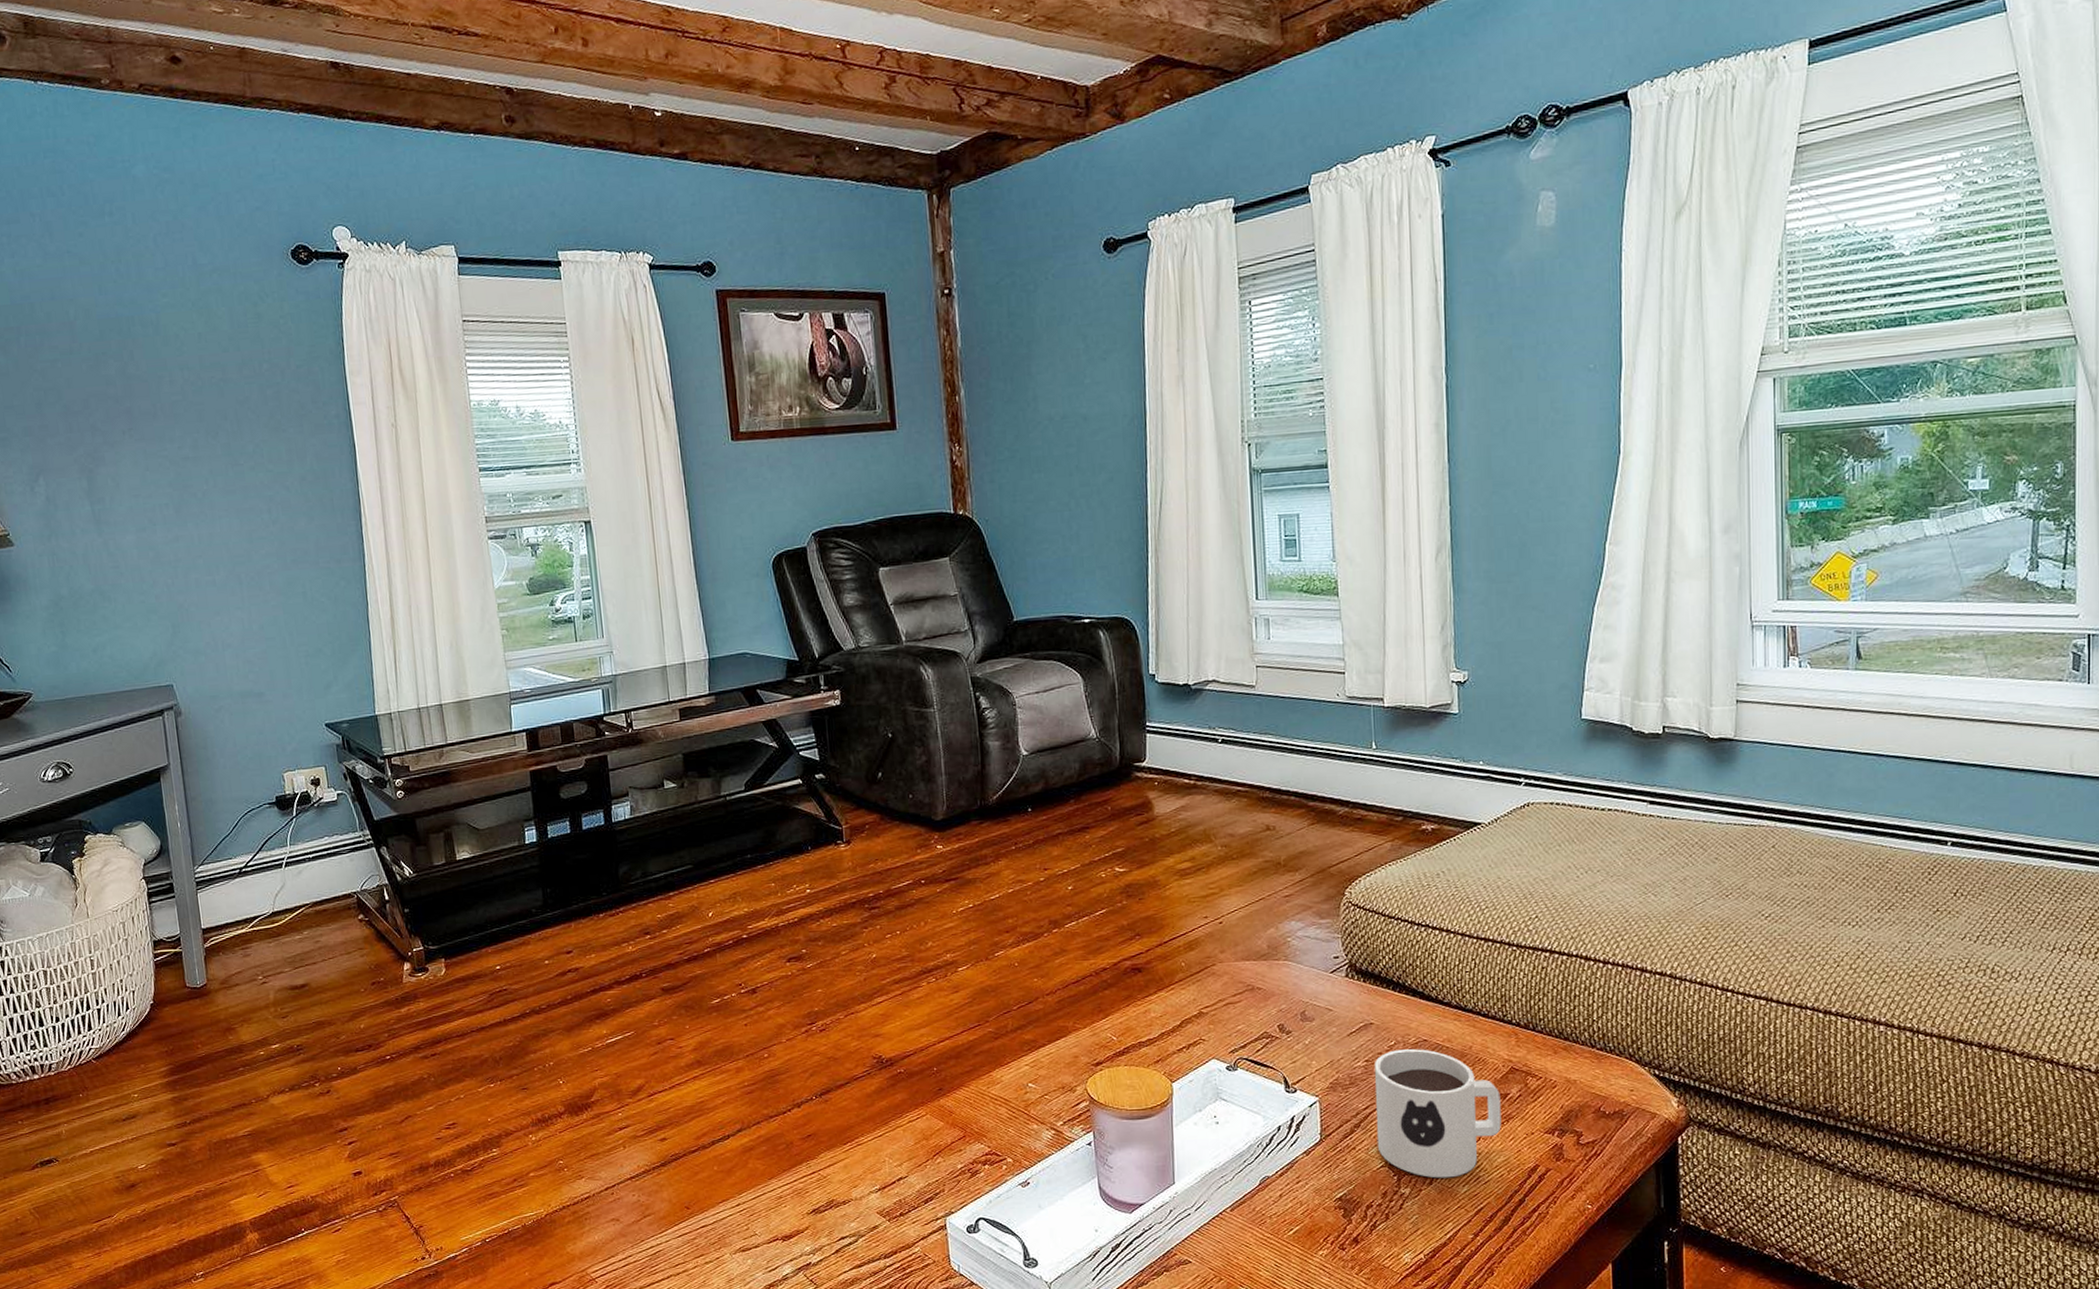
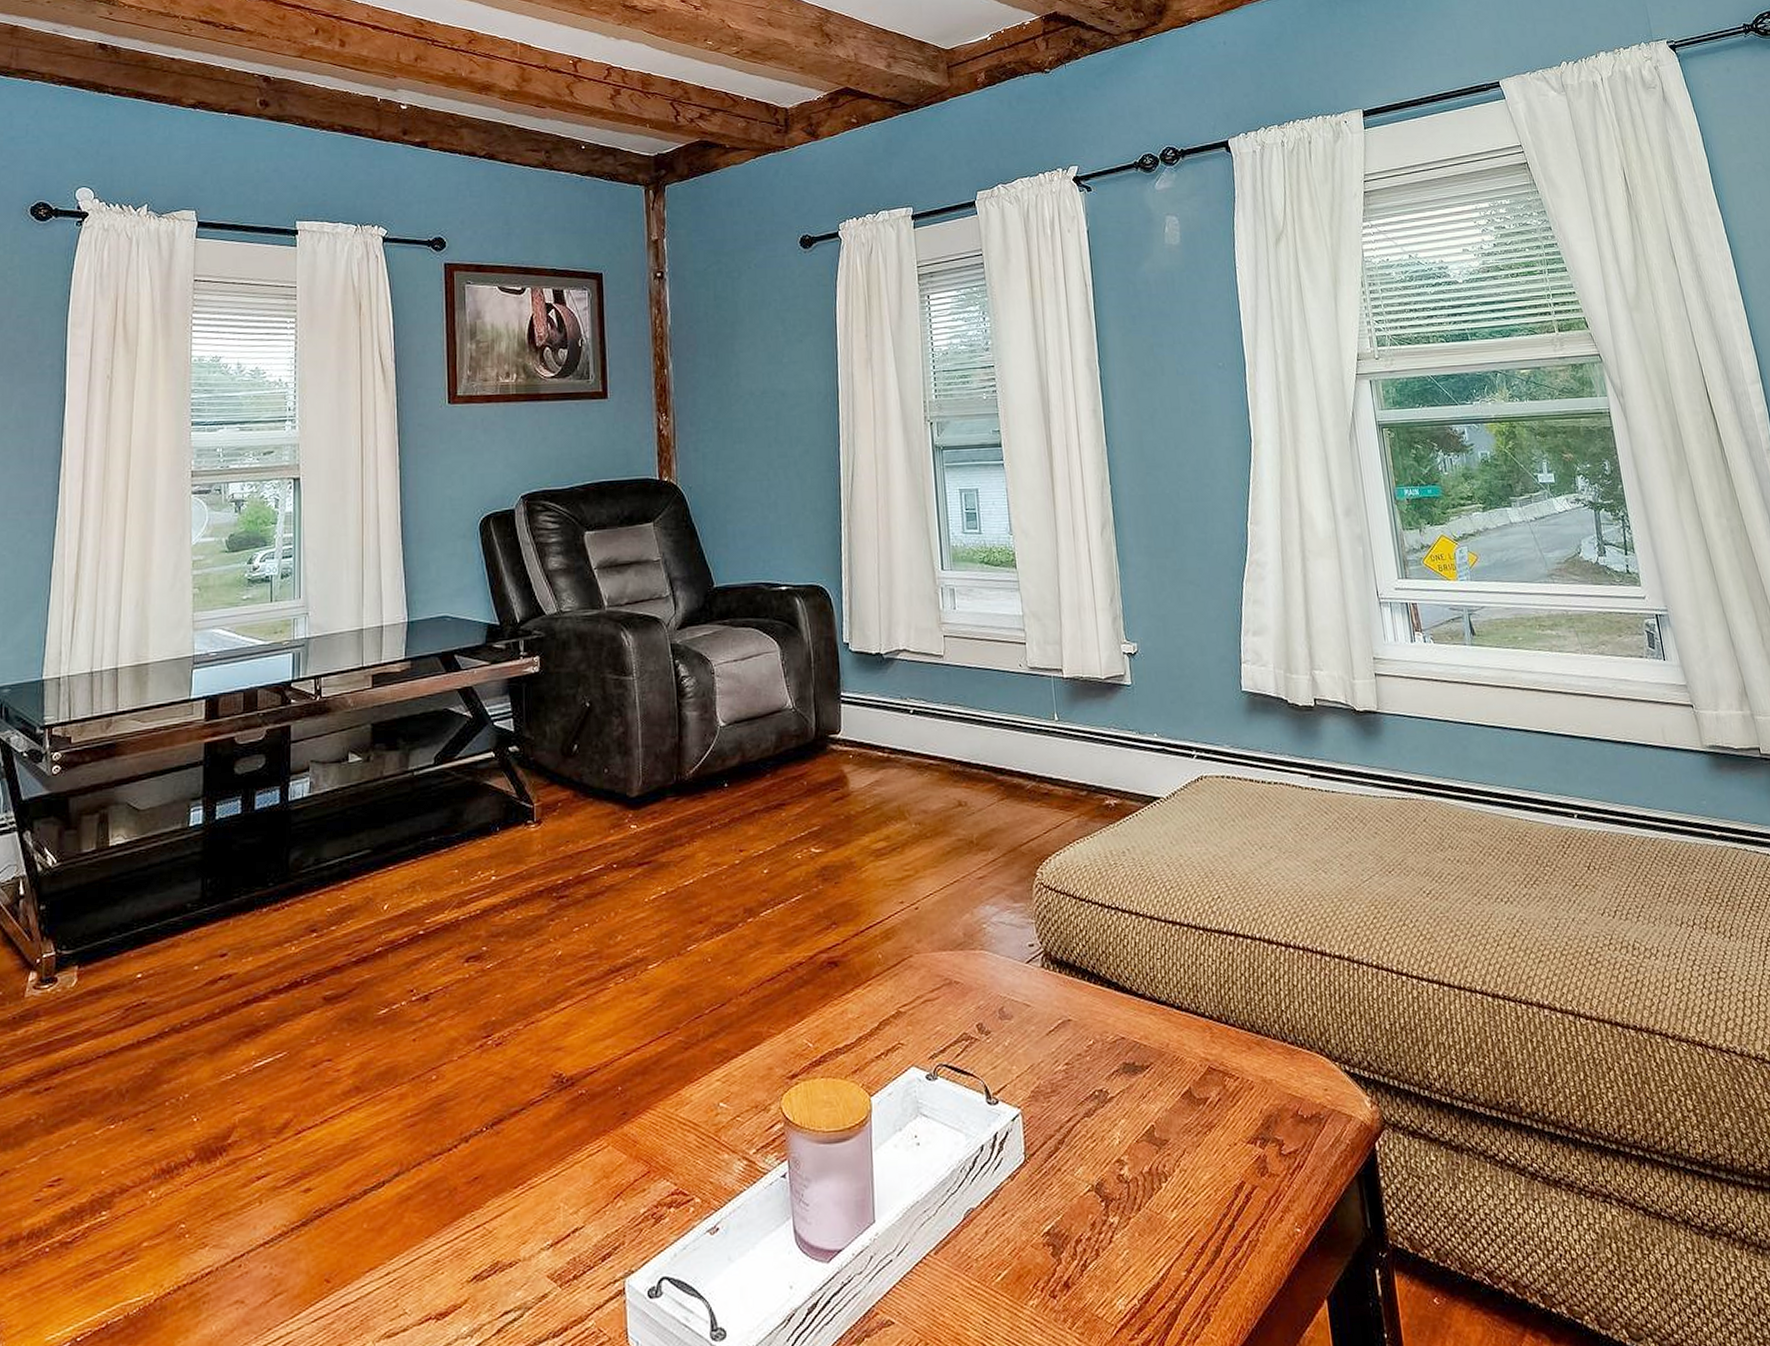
mug: present [1374,1048,1502,1178] -> none [1075,1048,1205,1203]

